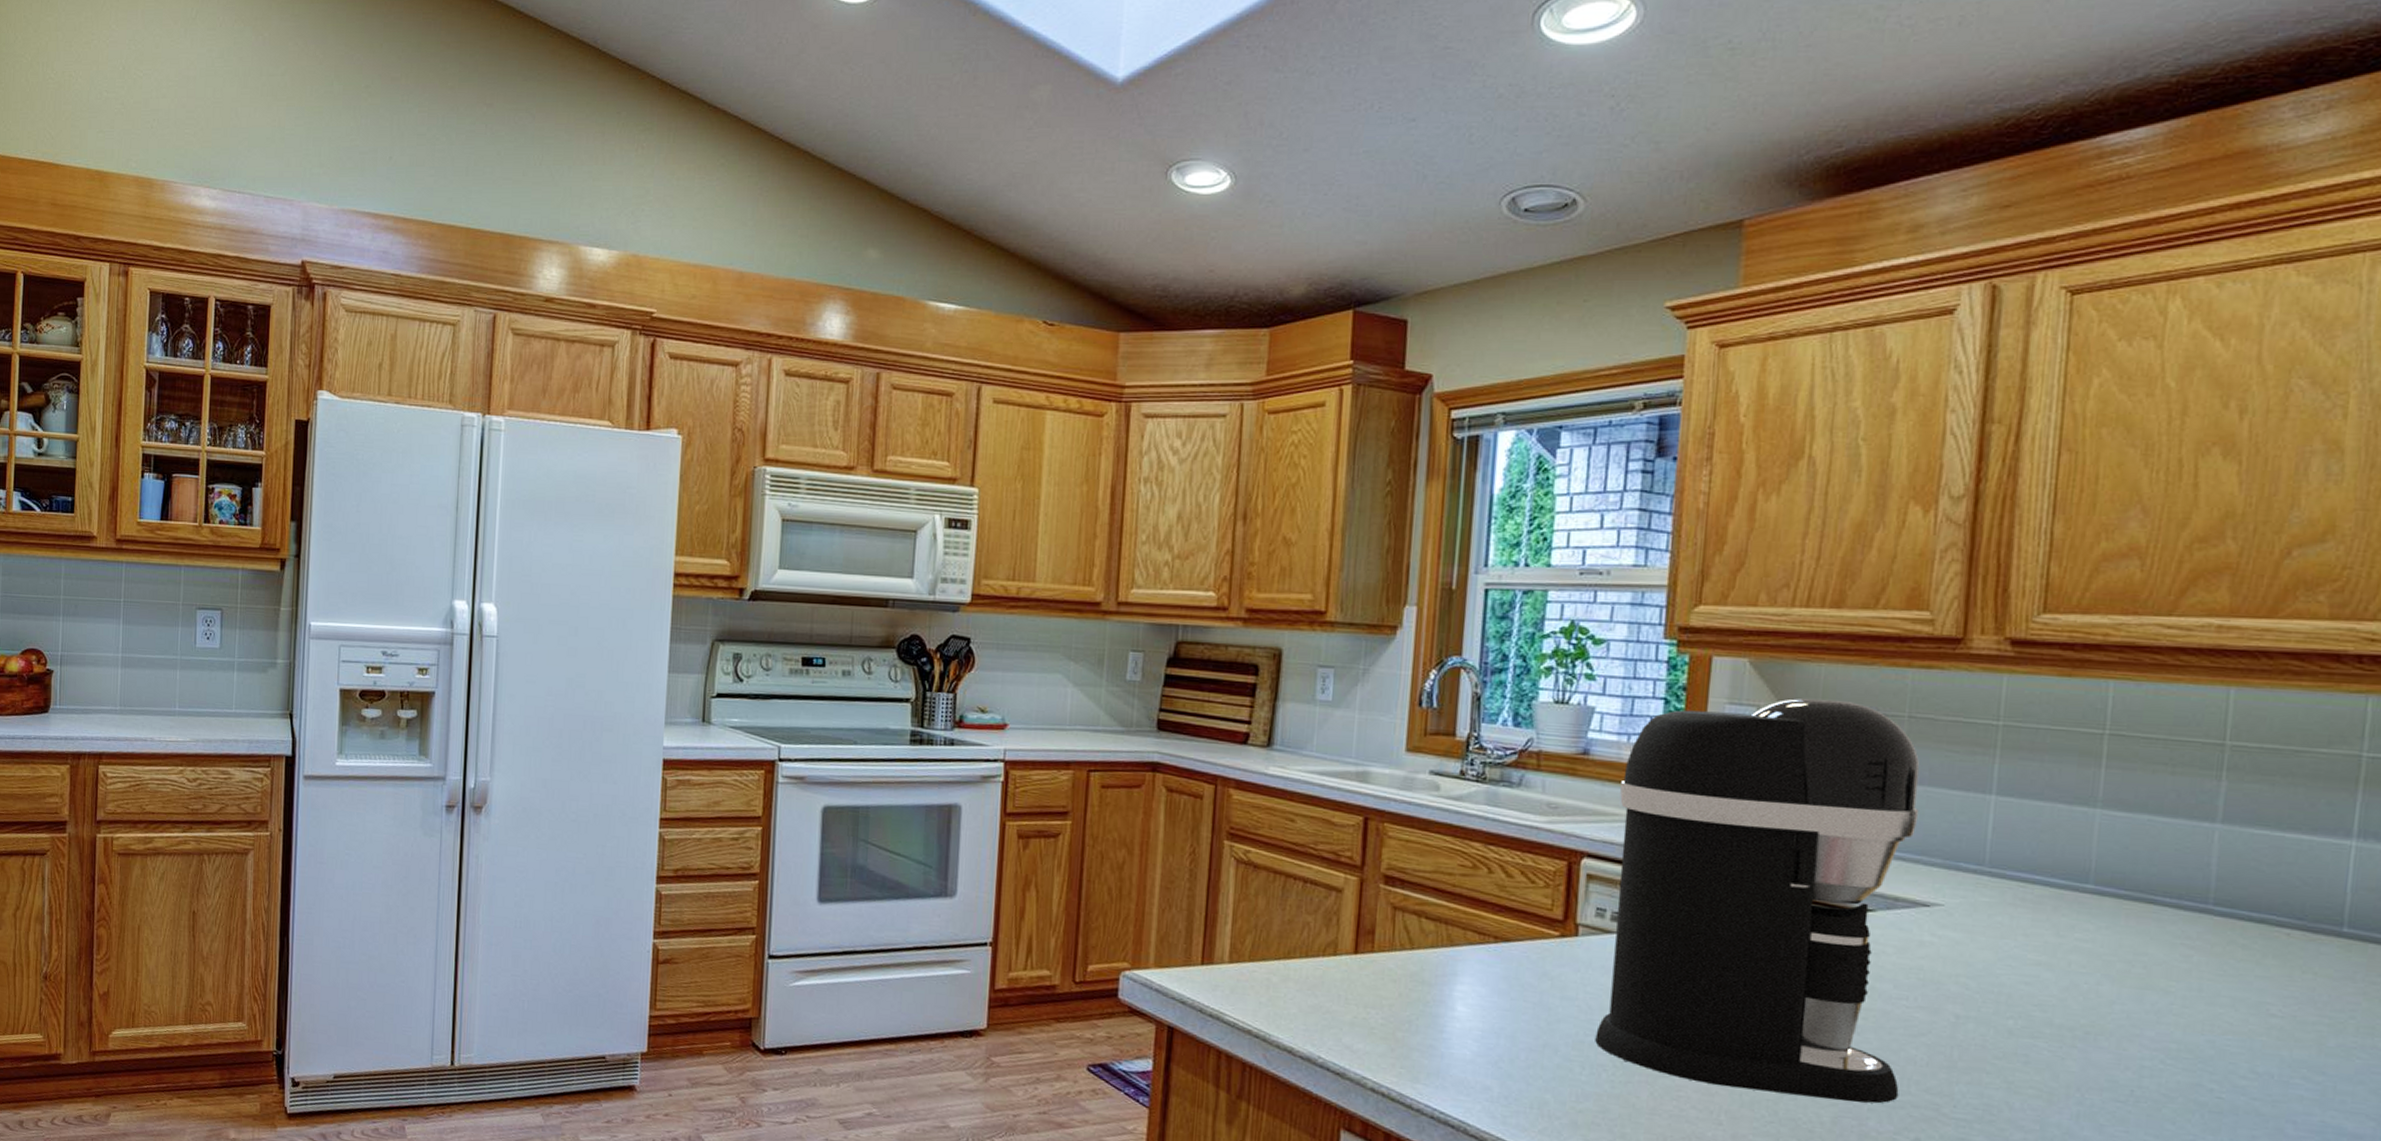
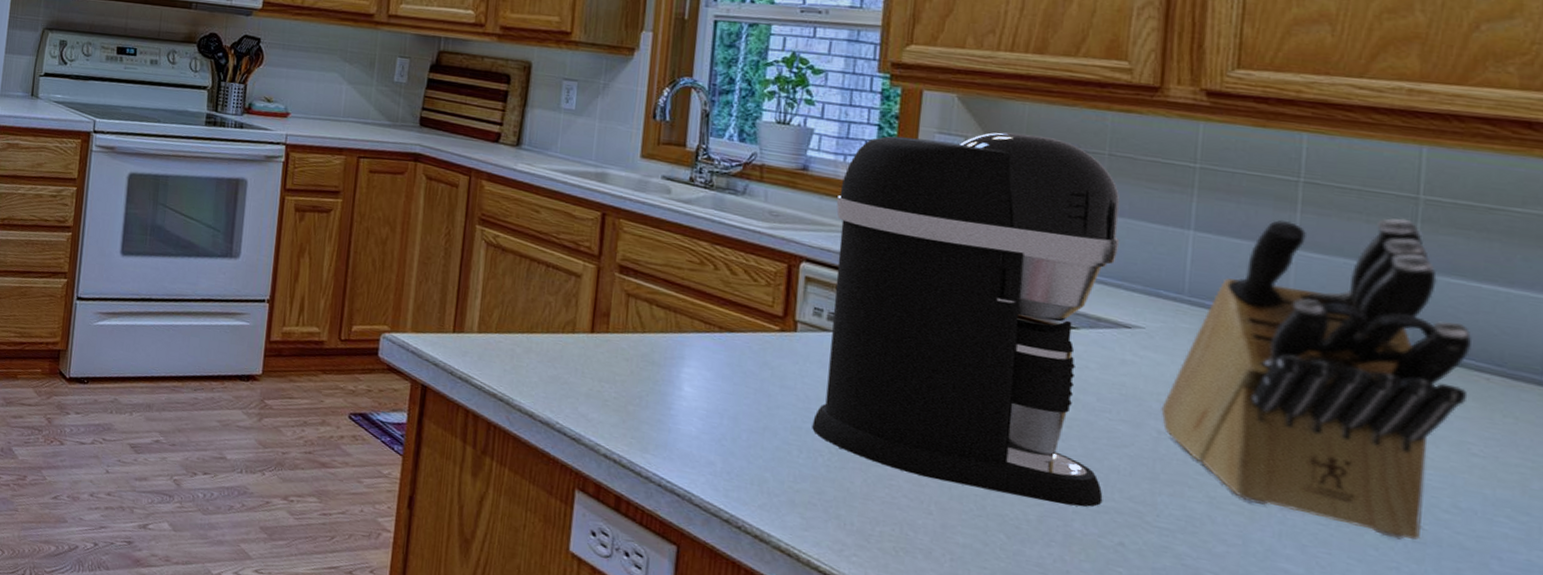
knife block: none [1959,767,2274,1111] -> present [1161,218,1472,540]

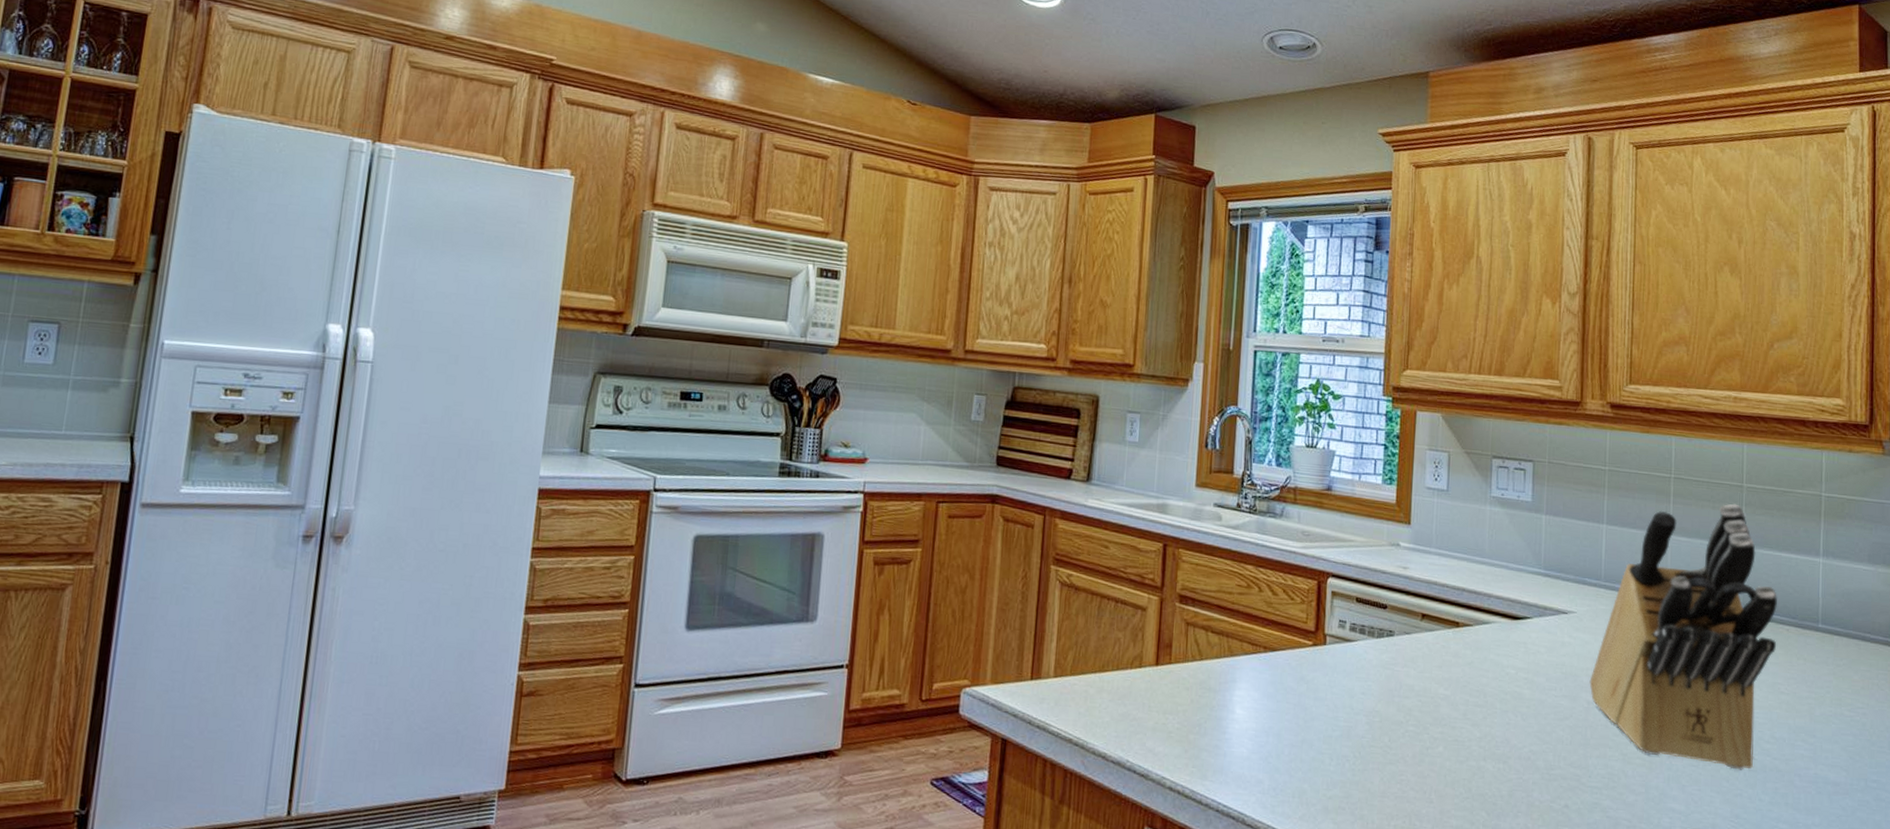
coffee maker: present [812,131,1120,507] -> none [1340,446,1558,778]

